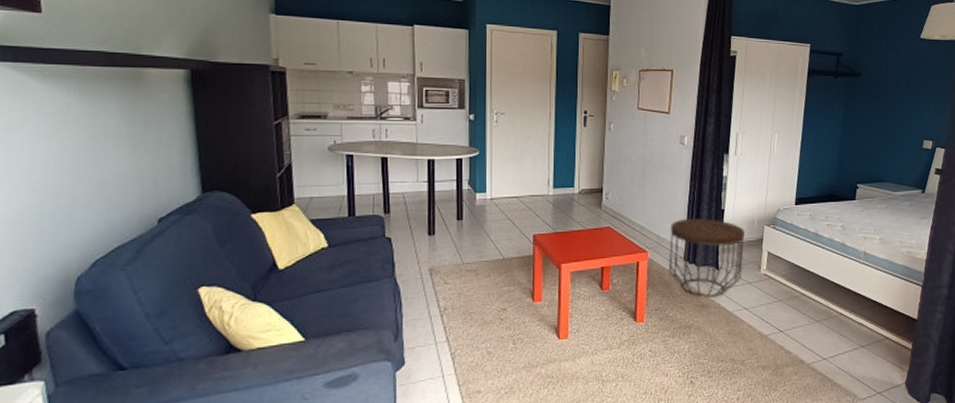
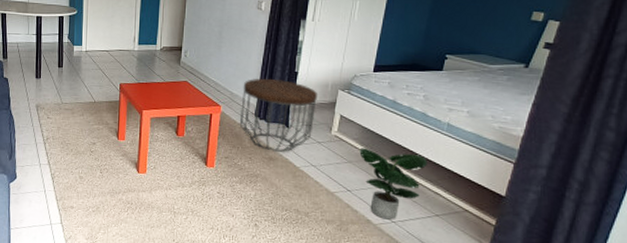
potted plant: none [788,284,850,357] -> present [359,148,427,220]

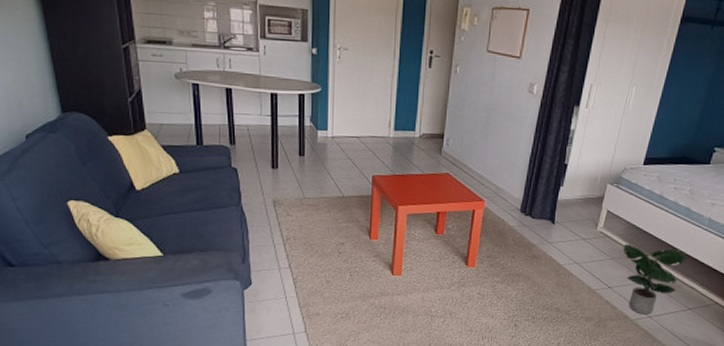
side table: present [239,78,318,152] -> none [503,170,587,250]

